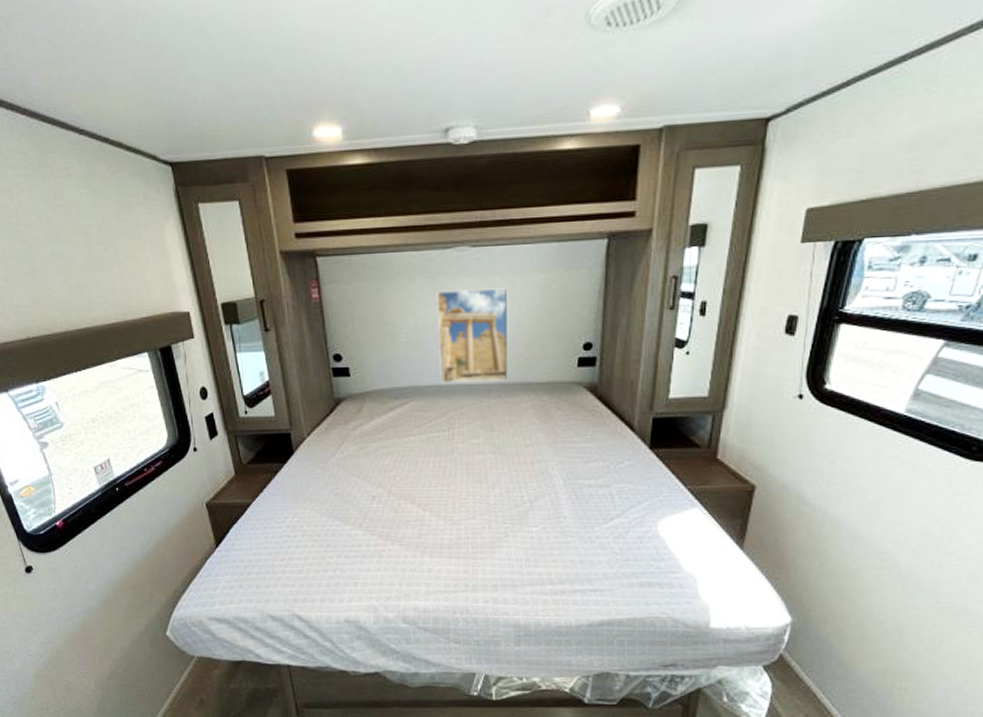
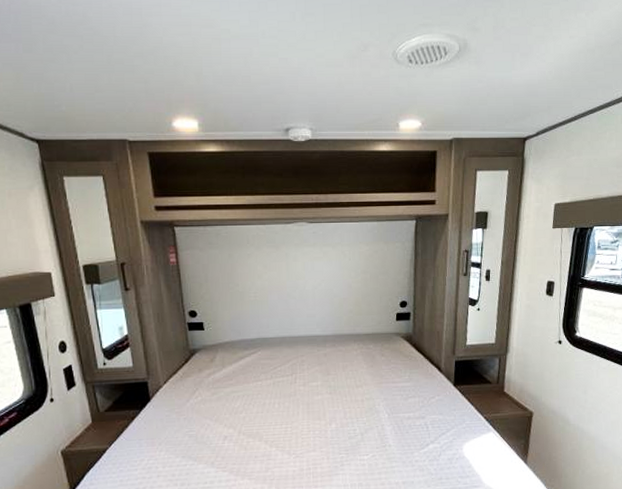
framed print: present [436,287,509,384] -> none [280,256,341,336]

